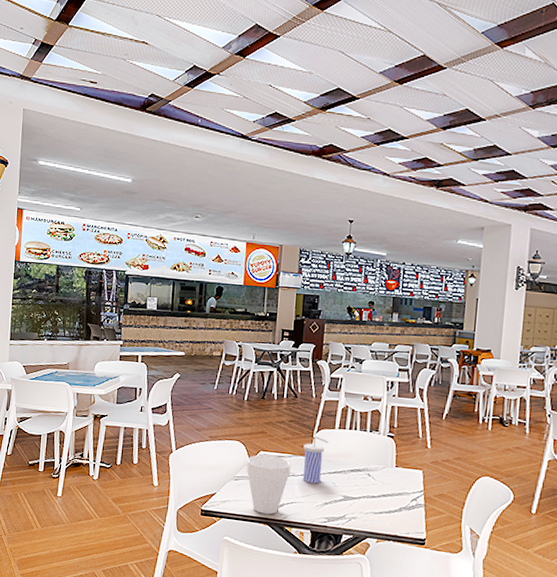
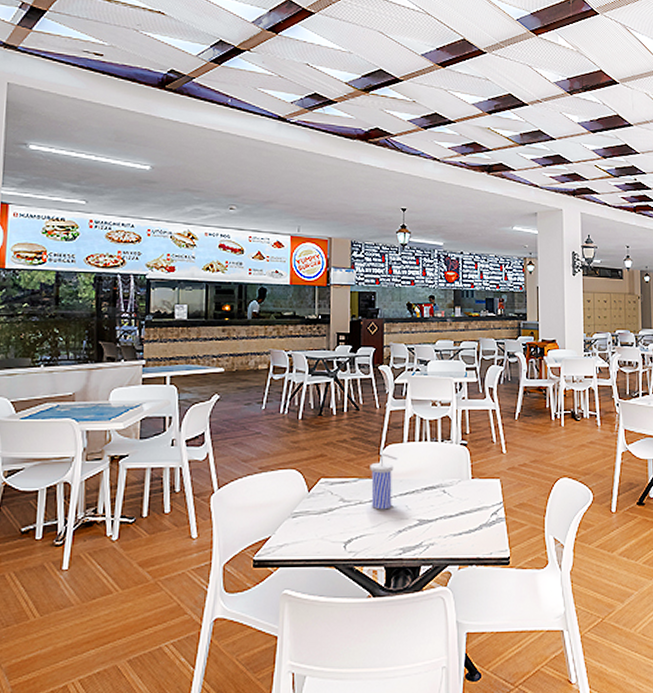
cup: present [246,454,291,515] -> none [305,482,357,555]

